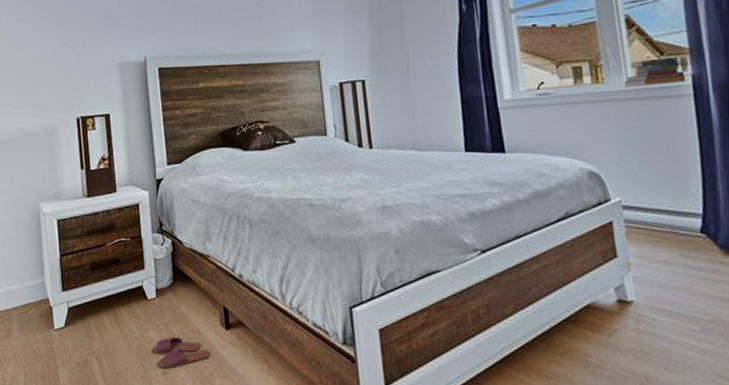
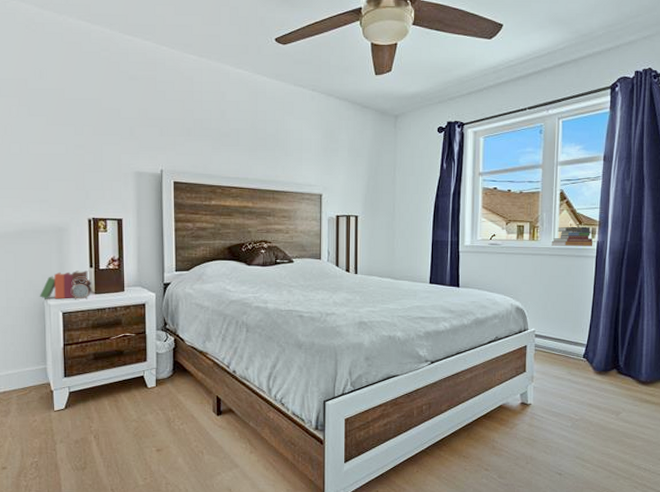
books: none [35,173,80,207] -> present [40,271,88,299]
alarm clock: none [64,179,84,206] -> present [71,276,92,301]
slippers: present [152,338,211,369] -> none [149,421,202,447]

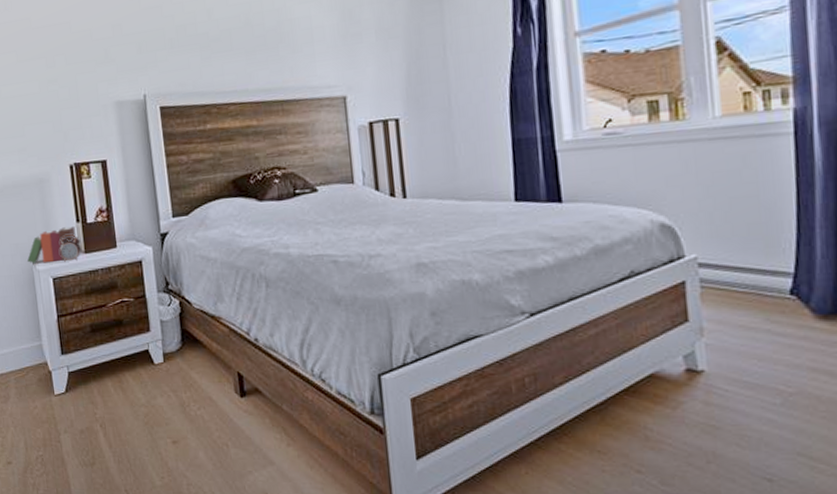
books: present [552,227,593,246] -> none [710,88,787,125]

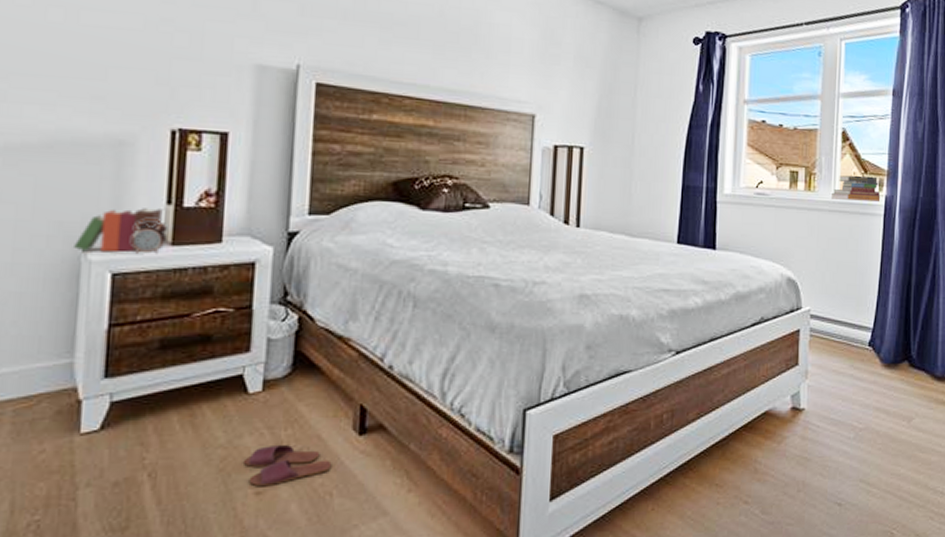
slippers: none [160,405,224,437] -> present [244,445,332,487]
books: none [710,88,787,125] -> present [832,175,881,202]

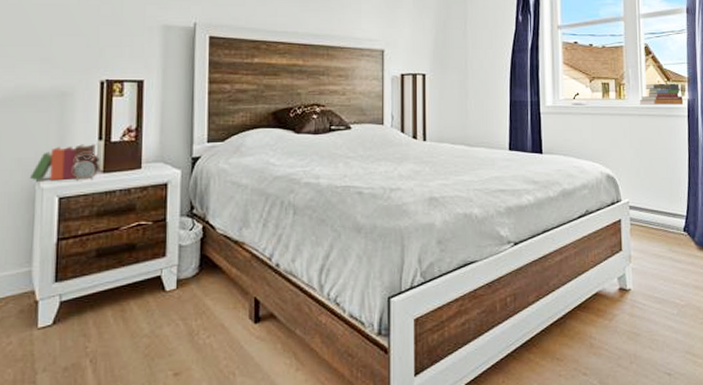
slippers: present [244,445,332,487] -> none [164,333,234,369]

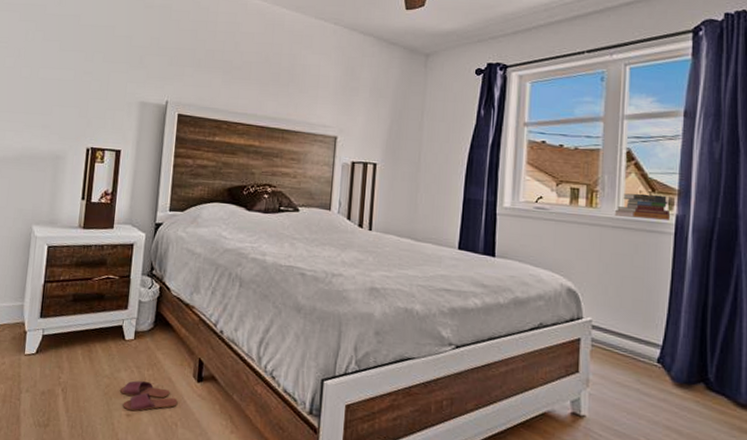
books: present [30,144,96,181] -> none [28,202,79,233]
alarm clock: present [72,151,100,182] -> none [59,208,81,234]
slippers: none [164,333,234,369] -> present [120,380,178,411]

